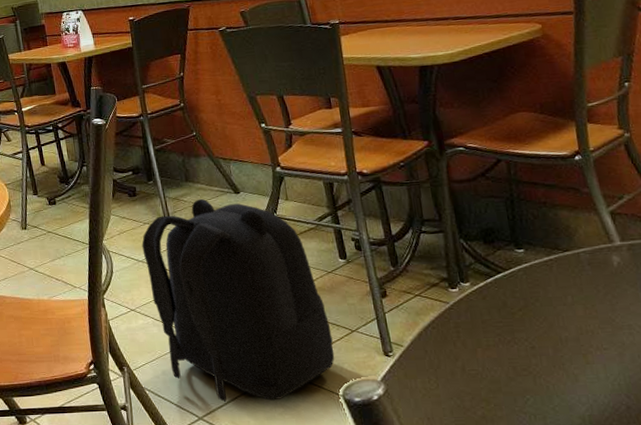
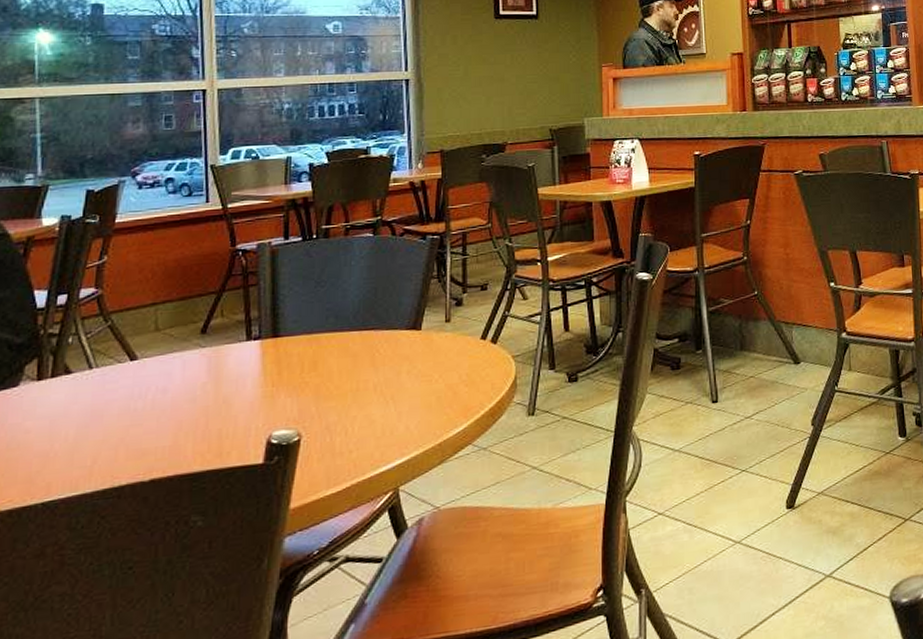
backpack: present [142,198,335,403] -> none [681,370,885,622]

